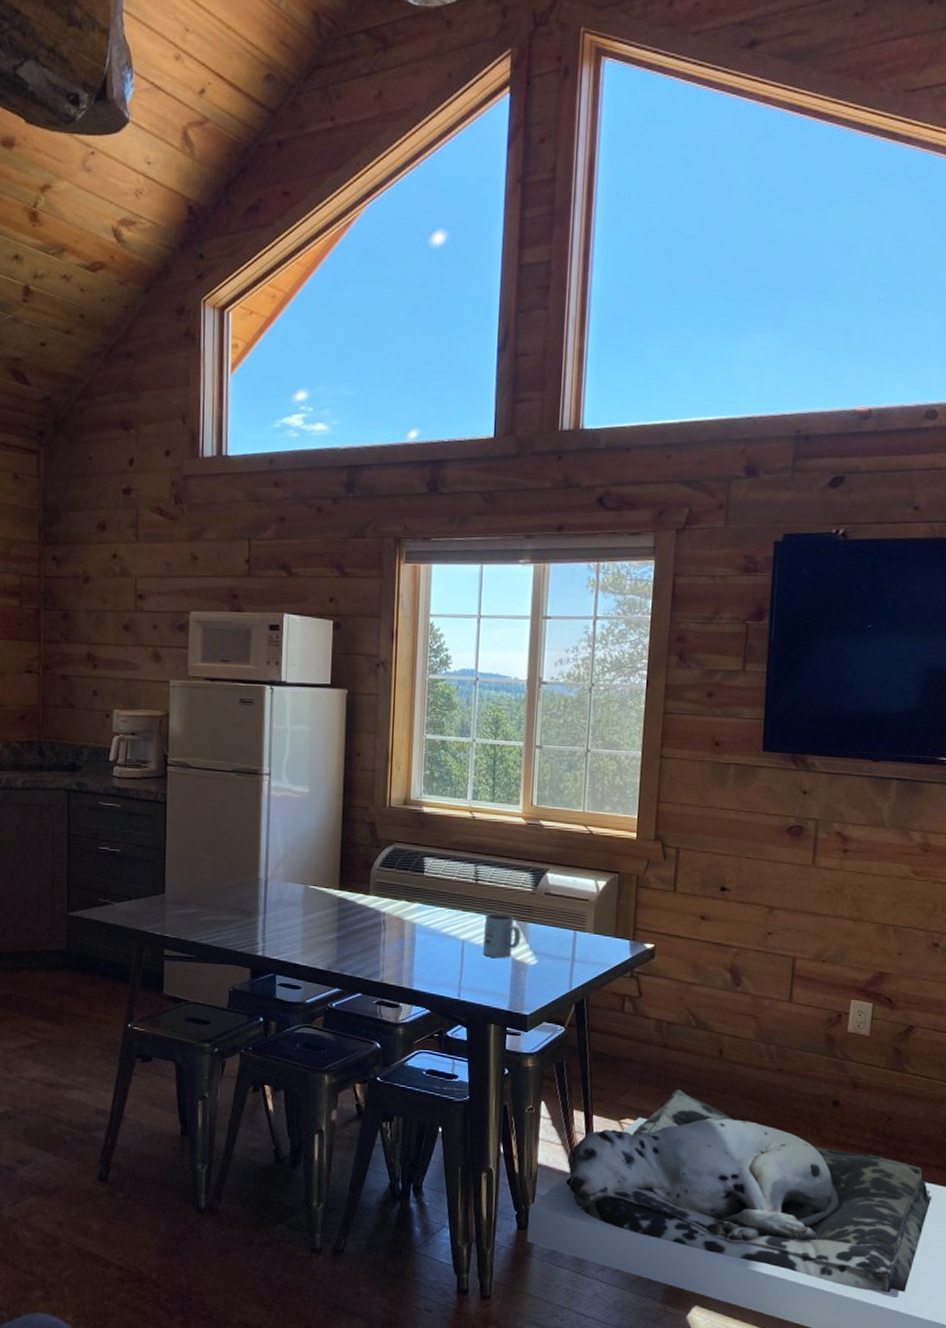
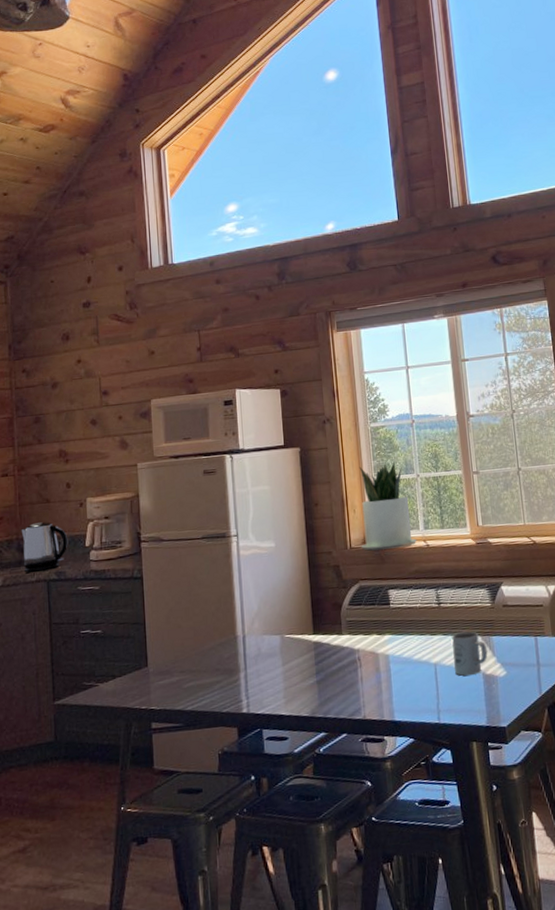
kettle: none [43,728,92,781] -> present [21,522,68,574]
planter: none [401,720,463,816] -> present [359,461,417,552]

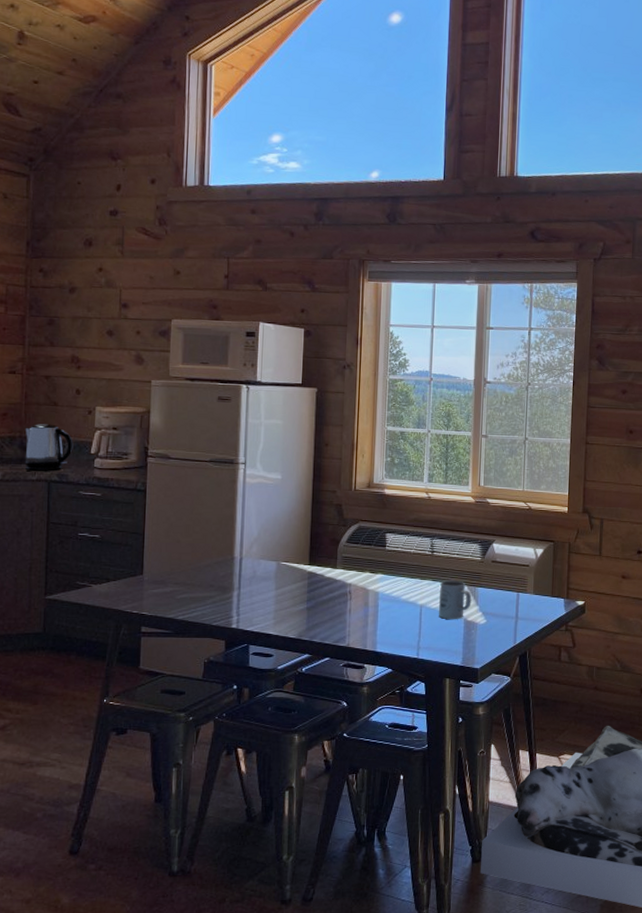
planter: present [359,461,417,552] -> none [365,414,420,497]

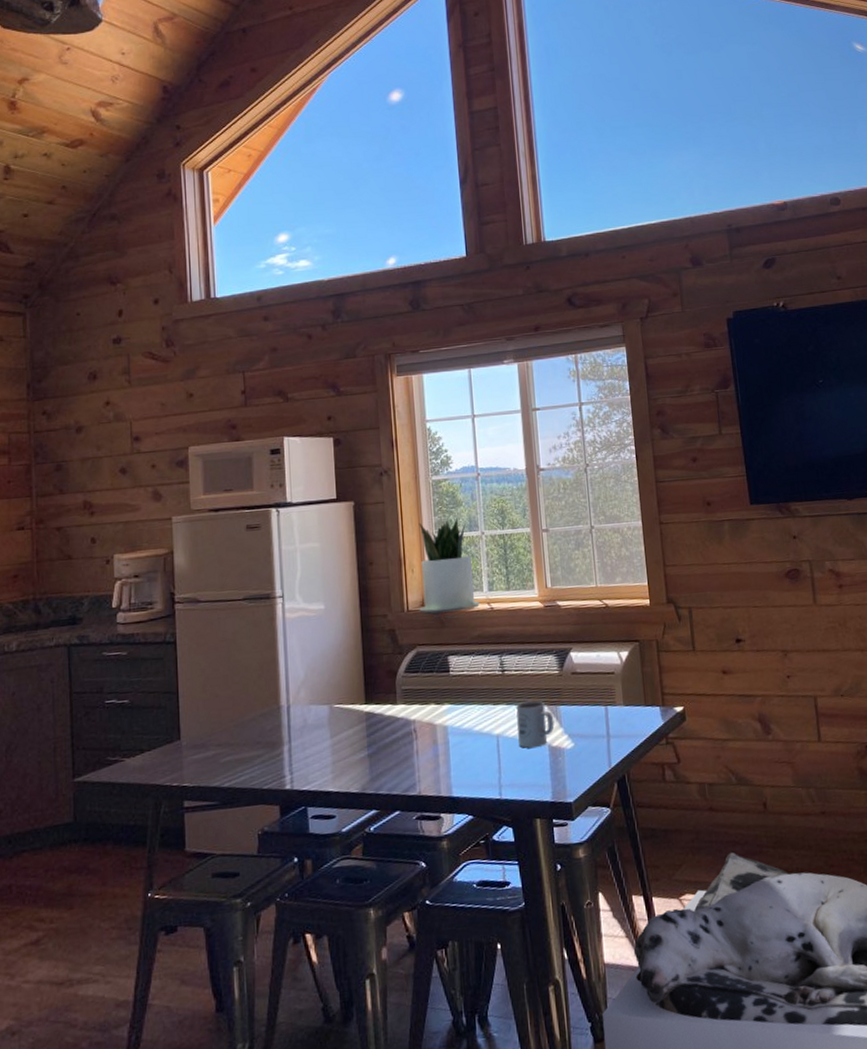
kettle: present [24,424,73,472] -> none [38,580,93,638]
planter: none [365,414,420,497] -> present [418,517,481,615]

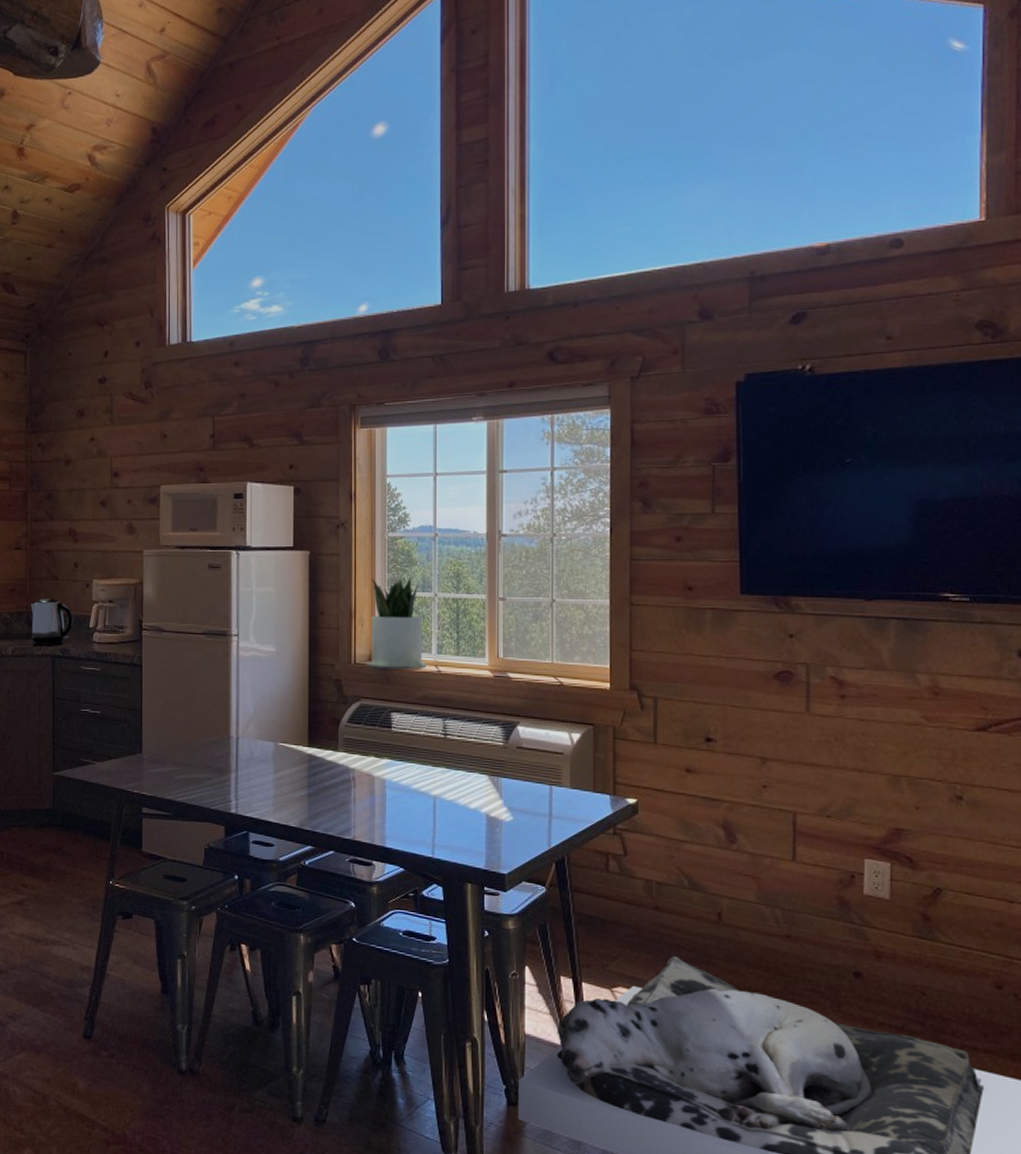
kettle: none [38,580,93,638] -> present [30,599,74,647]
mug: present [516,700,555,748] -> none [455,768,494,814]

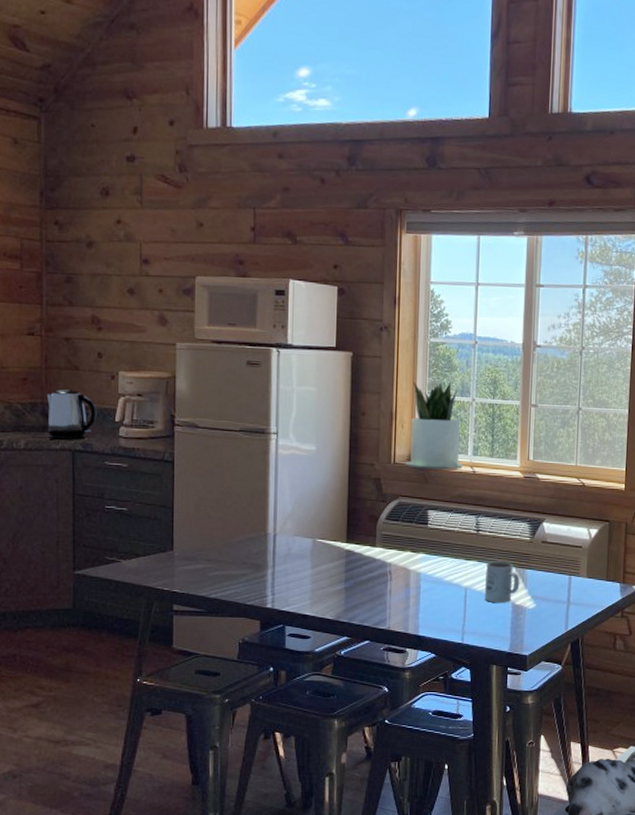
mug: none [455,768,494,814] -> present [484,561,520,603]

